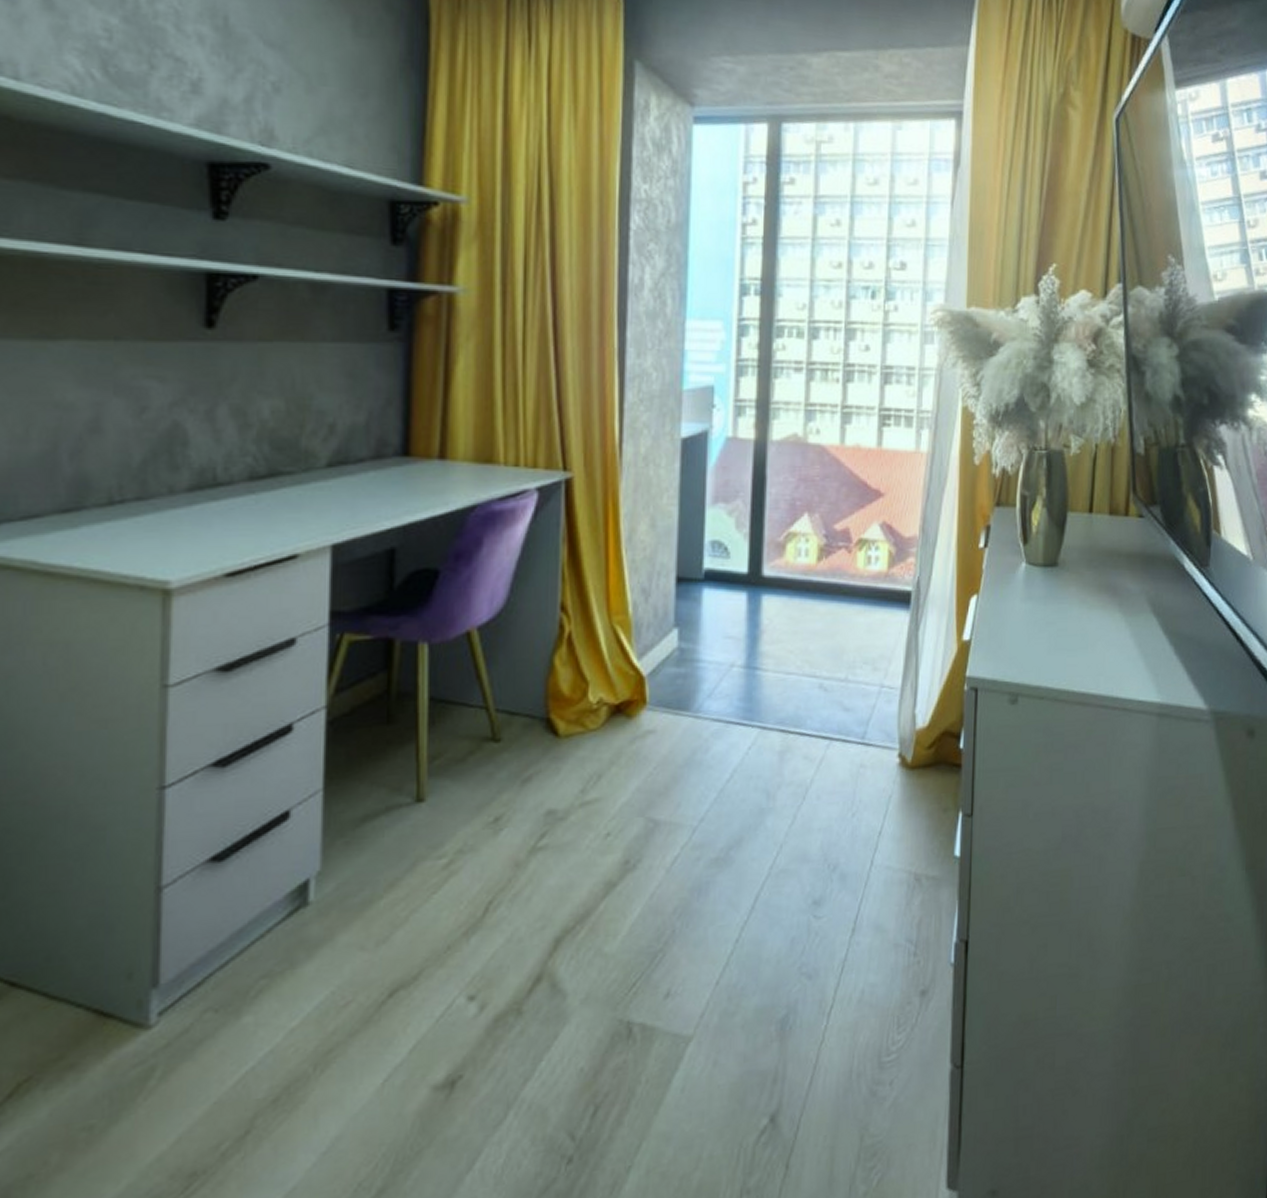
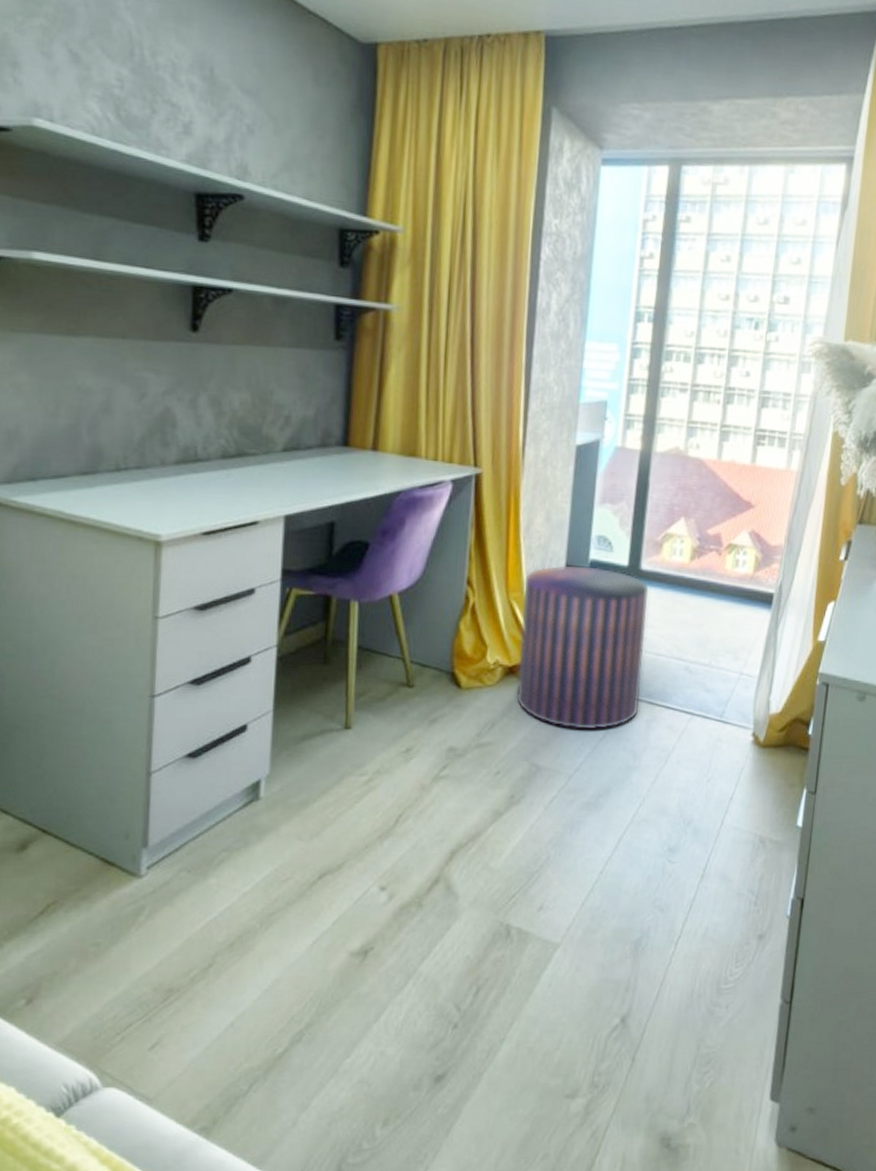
pouf: none [624,576,775,772] -> present [515,564,650,730]

